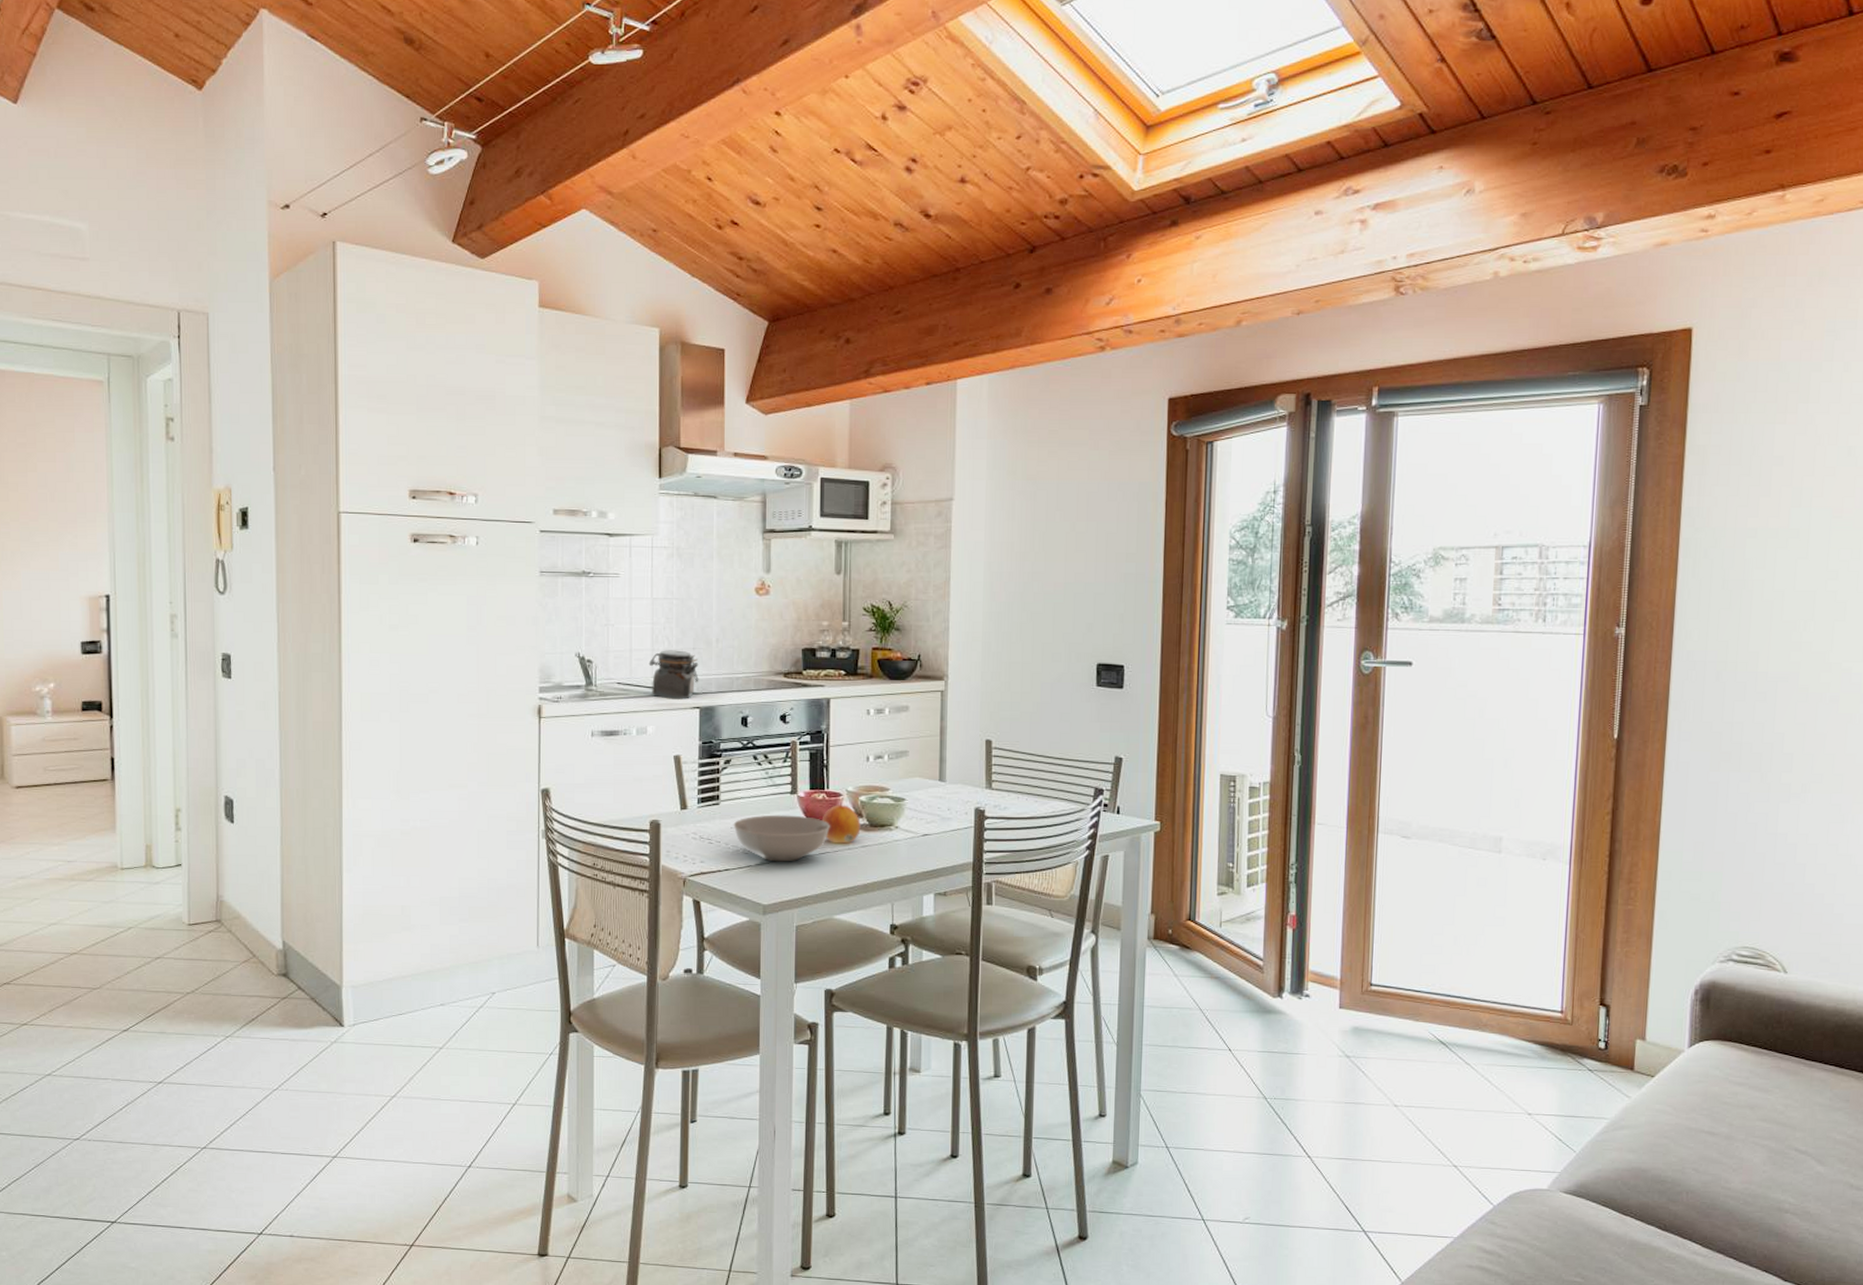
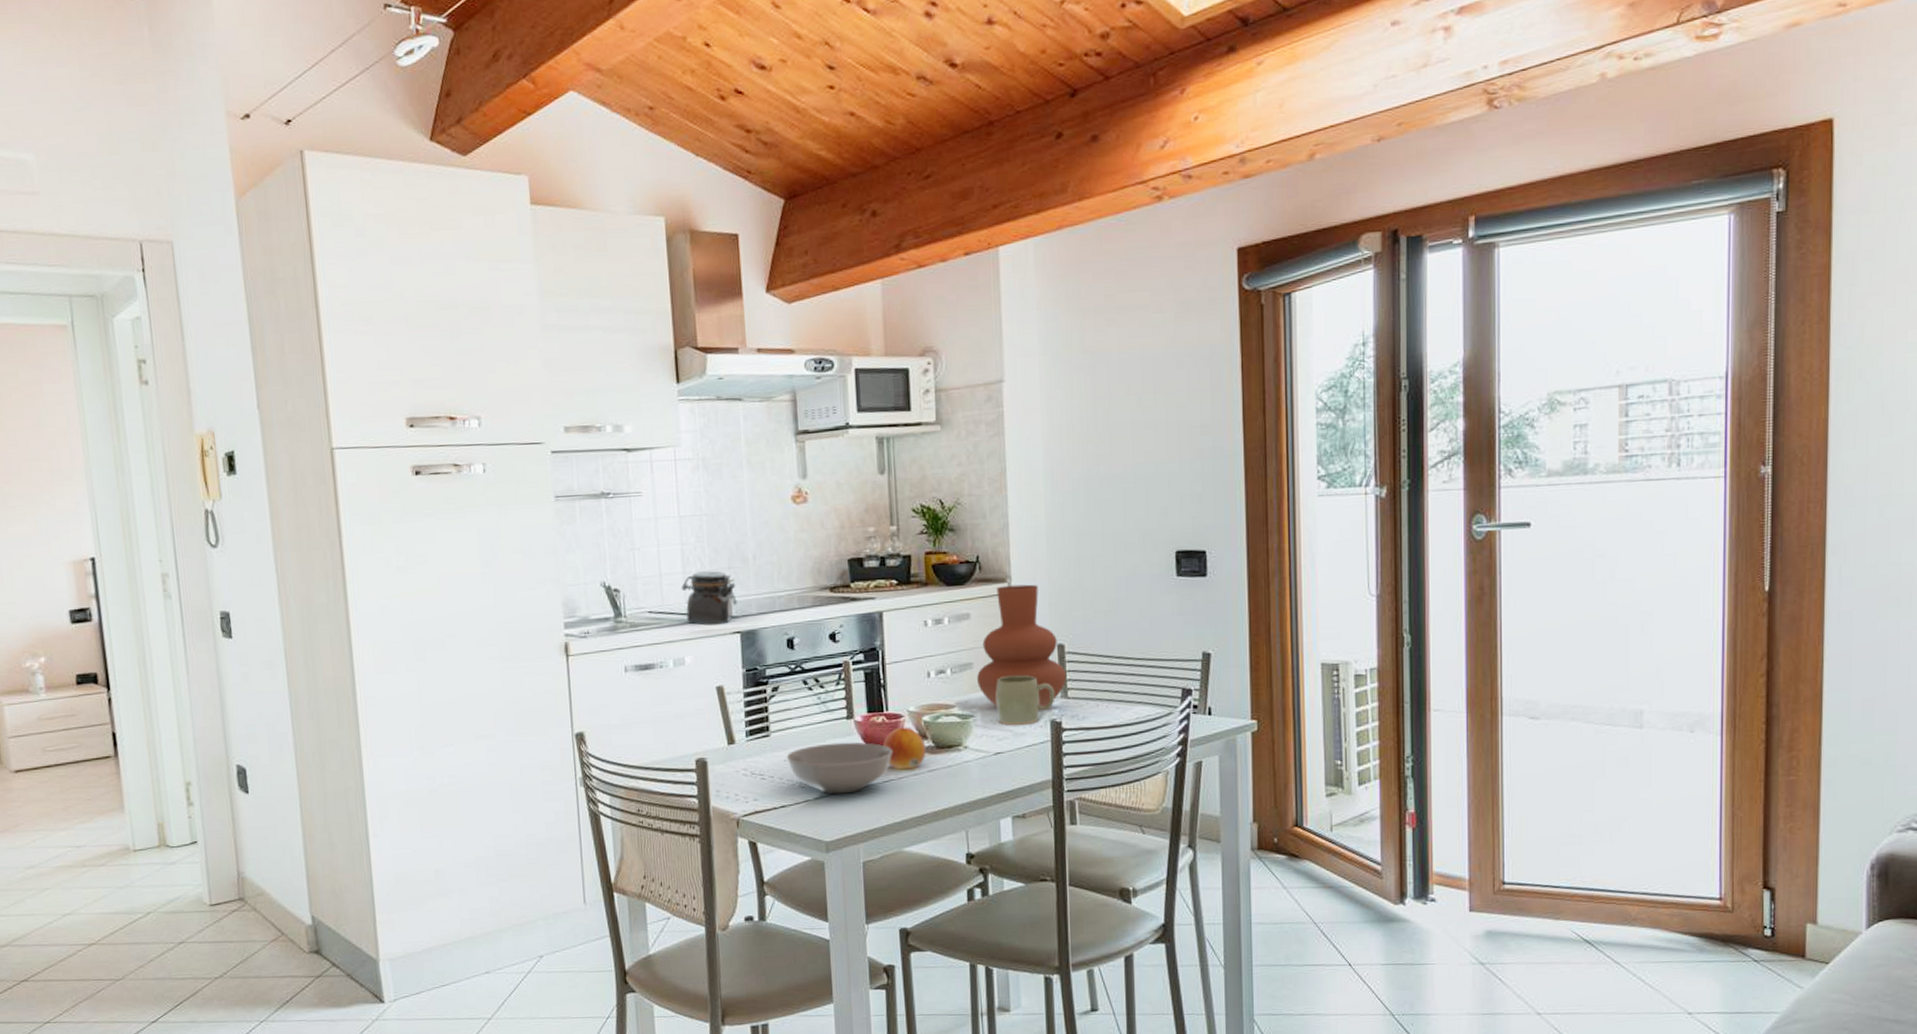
vase: none [911,683,992,796] -> present [977,584,1067,707]
mug: none [927,765,981,811] -> present [996,674,1055,726]

